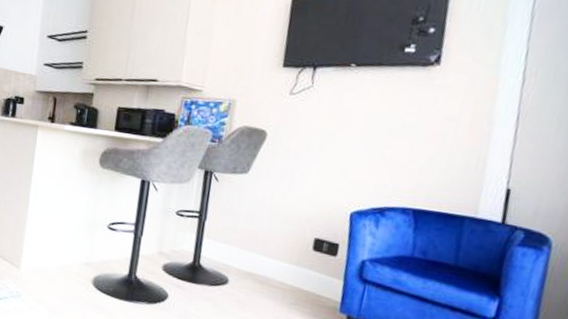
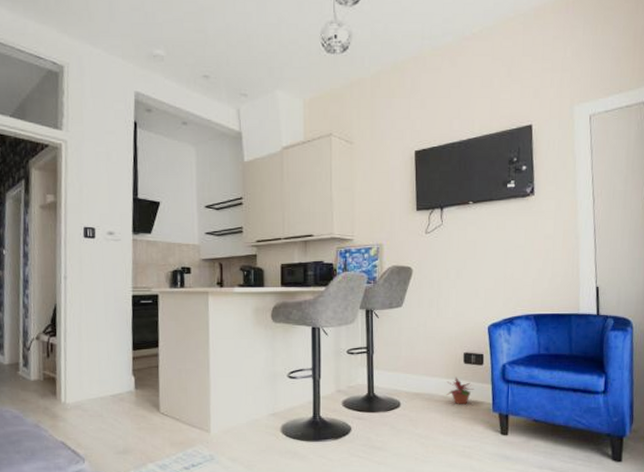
potted plant: none [285,263,321,298] -> present [446,377,474,405]

